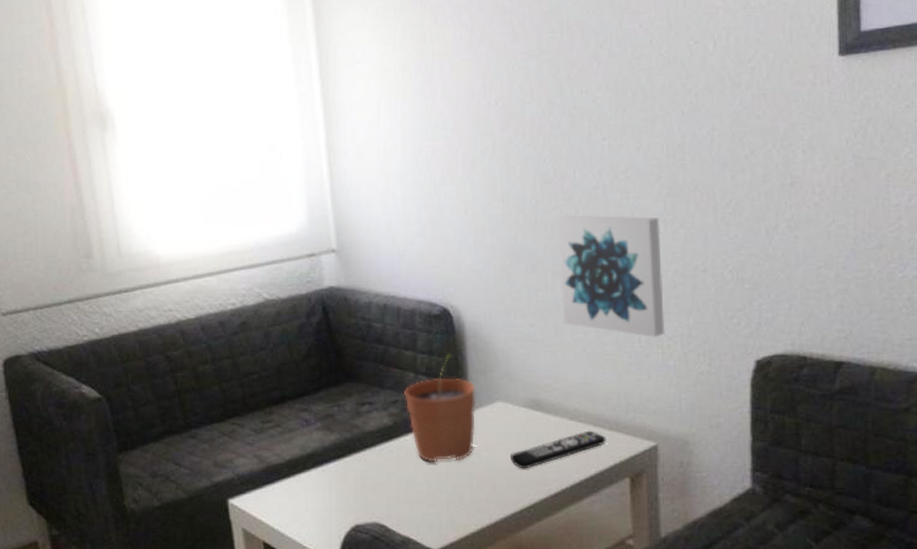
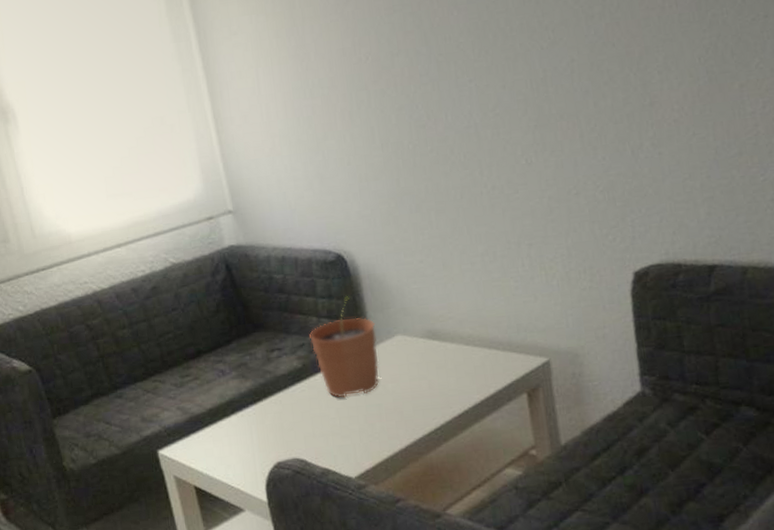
remote control: present [510,430,606,469] -> none [413,353,502,395]
wall art: present [556,215,665,338] -> none [433,149,546,261]

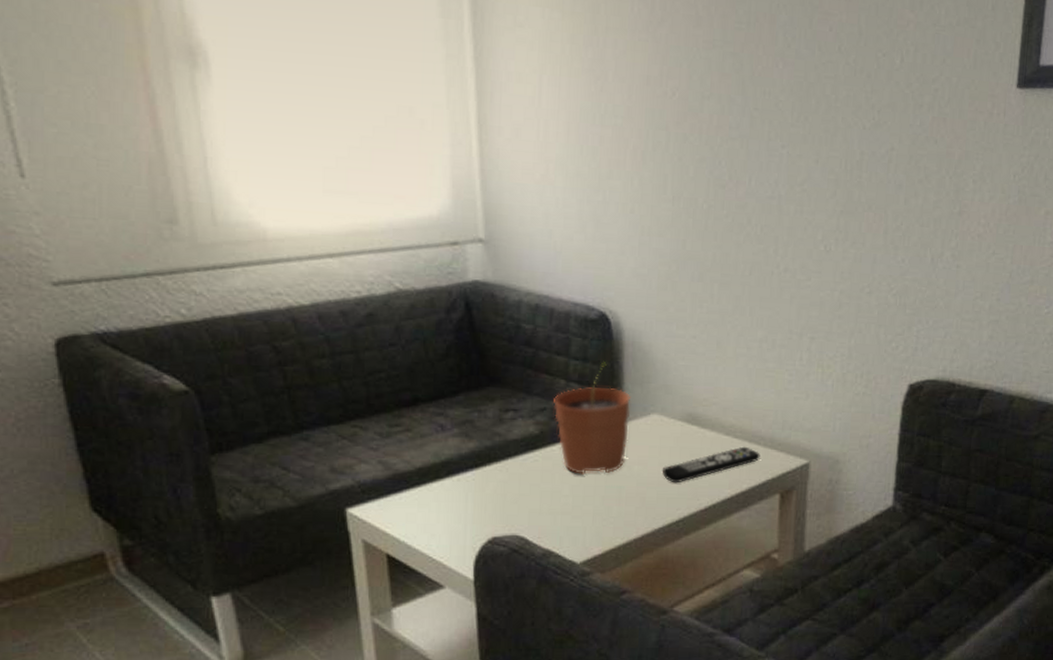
remote control: none [413,353,502,395] -> present [662,446,760,483]

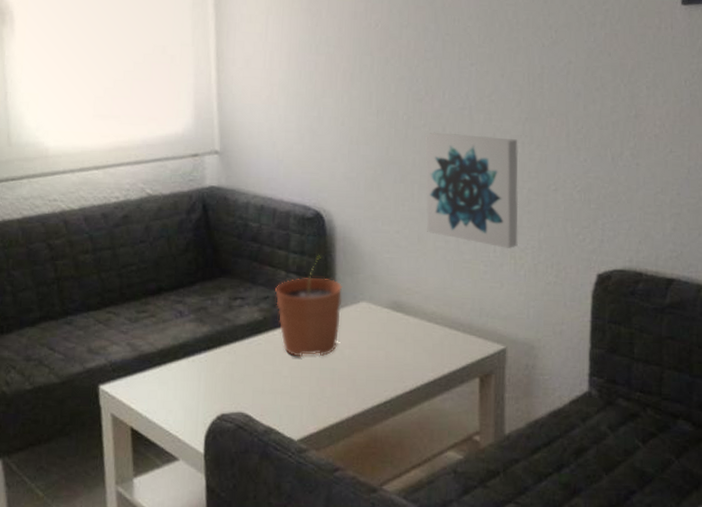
remote control: present [662,446,760,483] -> none [370,332,460,367]
wall art: none [726,224,831,357] -> present [425,132,519,250]

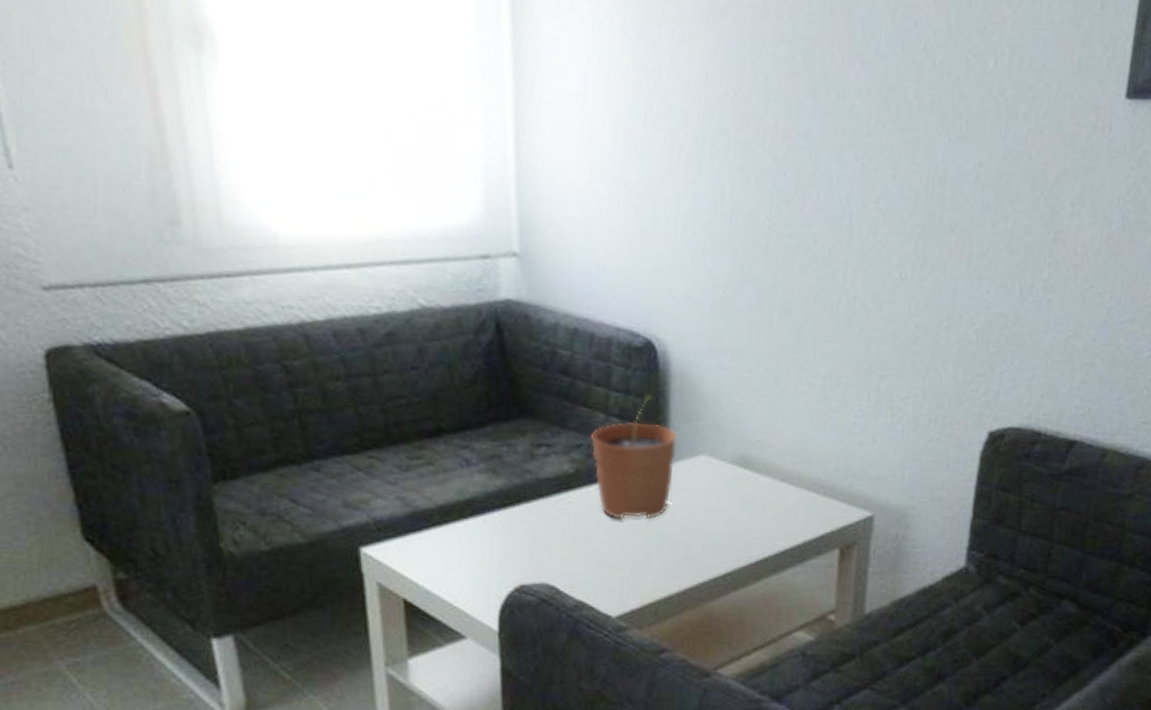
wall art: present [425,132,519,250] -> none [785,244,908,398]

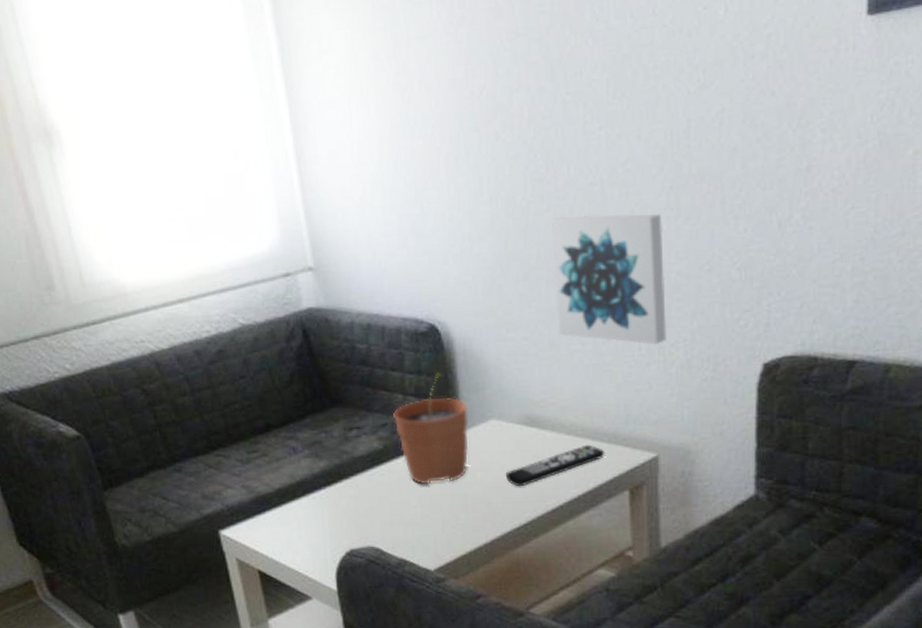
remote control: none [709,494,819,533] -> present [505,444,605,487]
wall art: none [785,244,908,398] -> present [549,214,667,345]

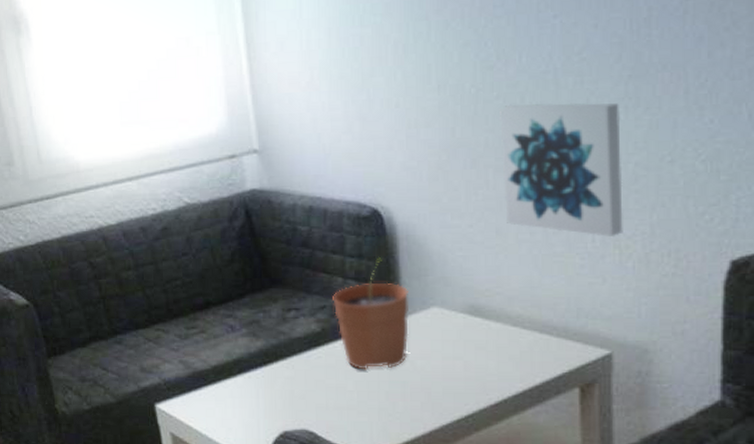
remote control: present [505,444,605,487] -> none [446,337,554,378]

